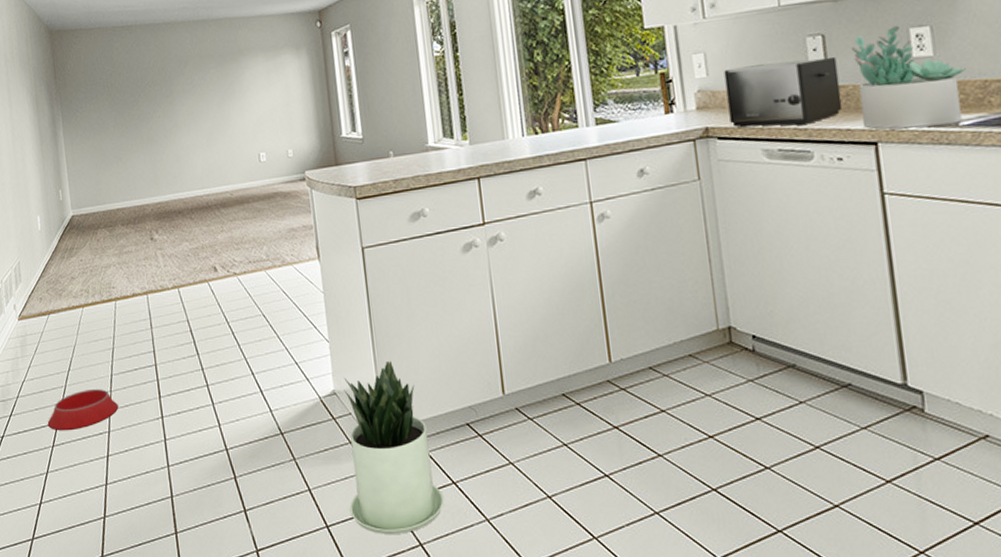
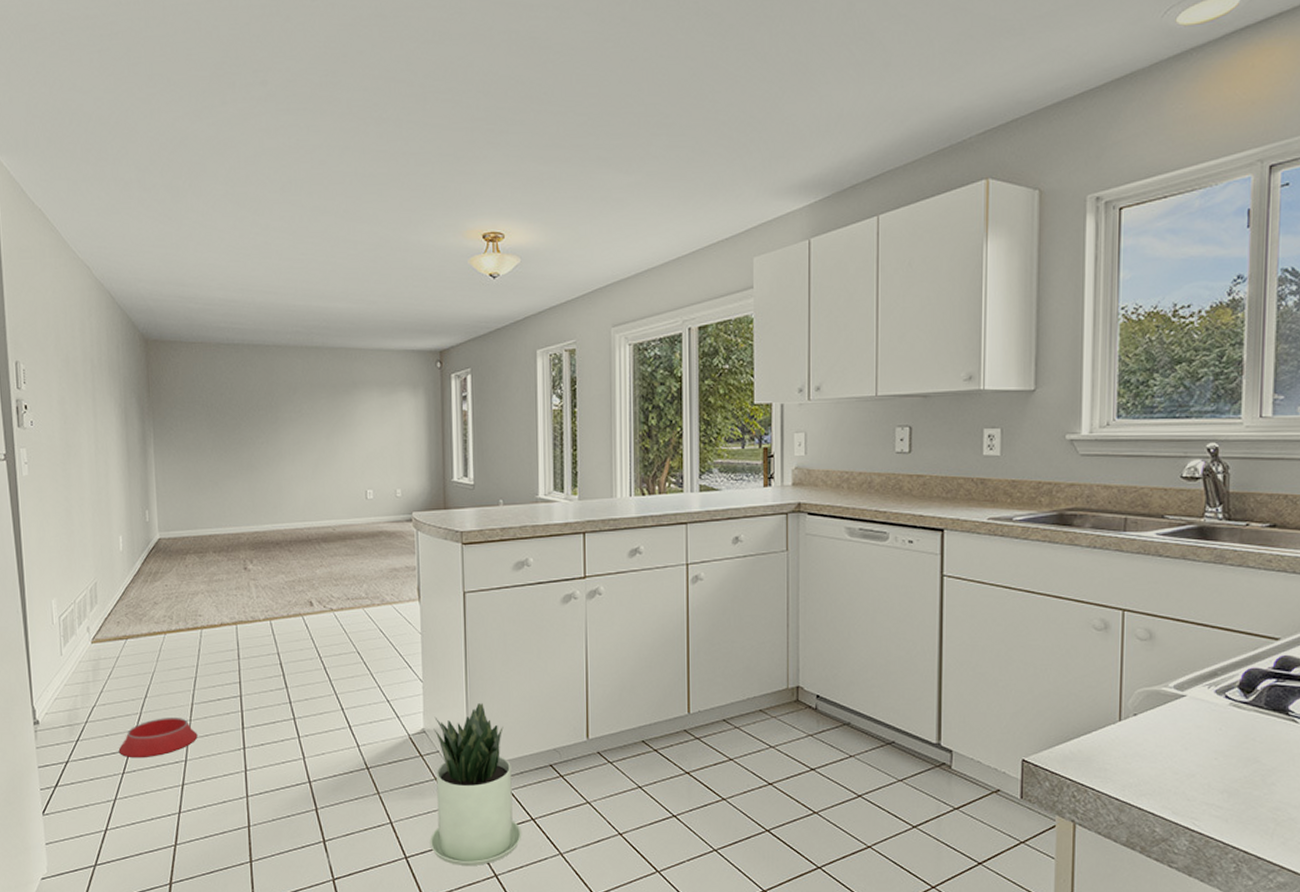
toaster: present [724,56,843,128] -> none [821,447,919,508]
succulent plant: present [851,25,966,129] -> none [932,425,1025,519]

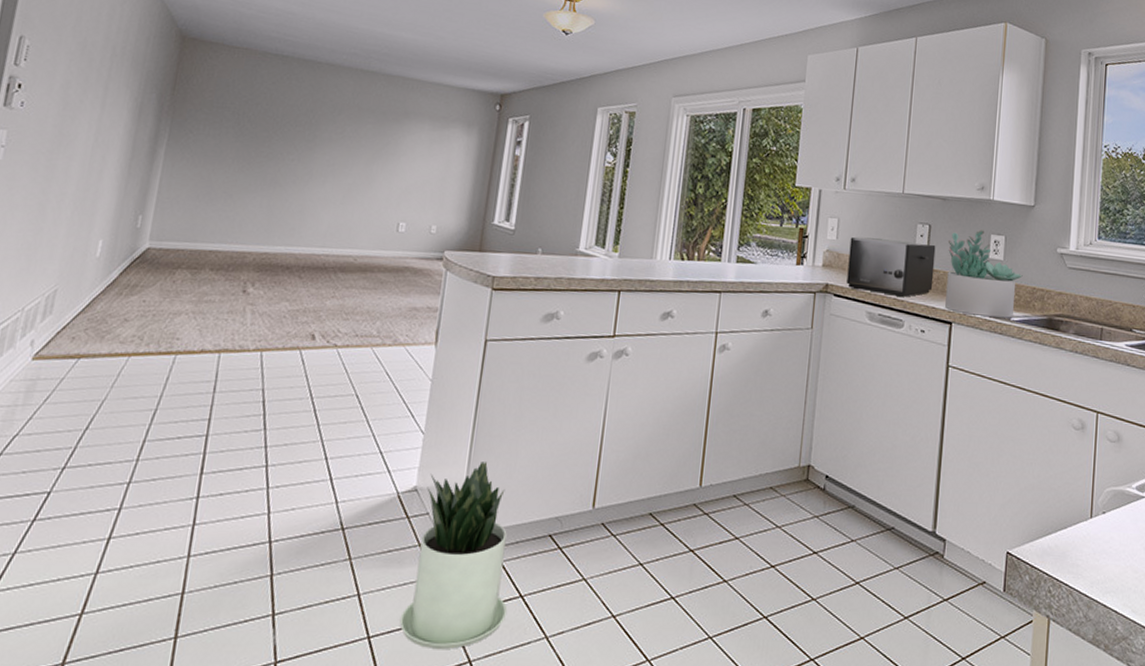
pet bowl: present [118,718,198,757] -> none [34,455,143,502]
toaster: none [821,447,919,508] -> present [846,237,936,297]
succulent plant: none [932,425,1025,519] -> present [945,229,1023,318]

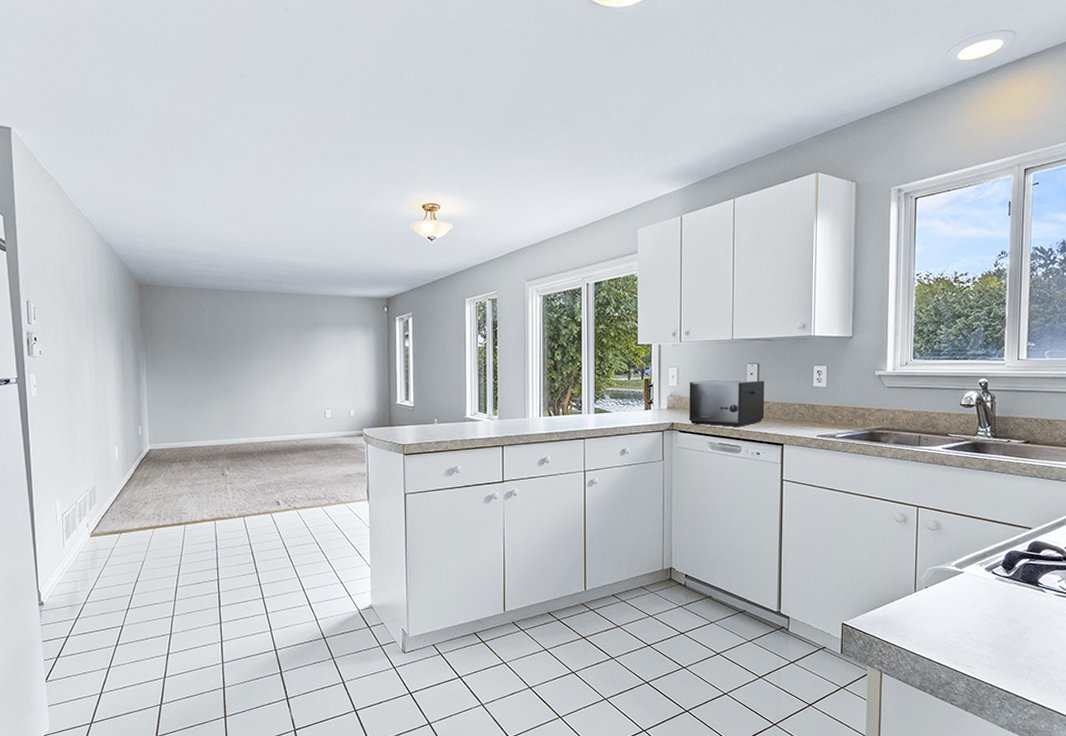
planter: present [399,462,507,649] -> none [375,584,450,716]
succulent plant: present [945,229,1023,318] -> none [775,363,845,436]

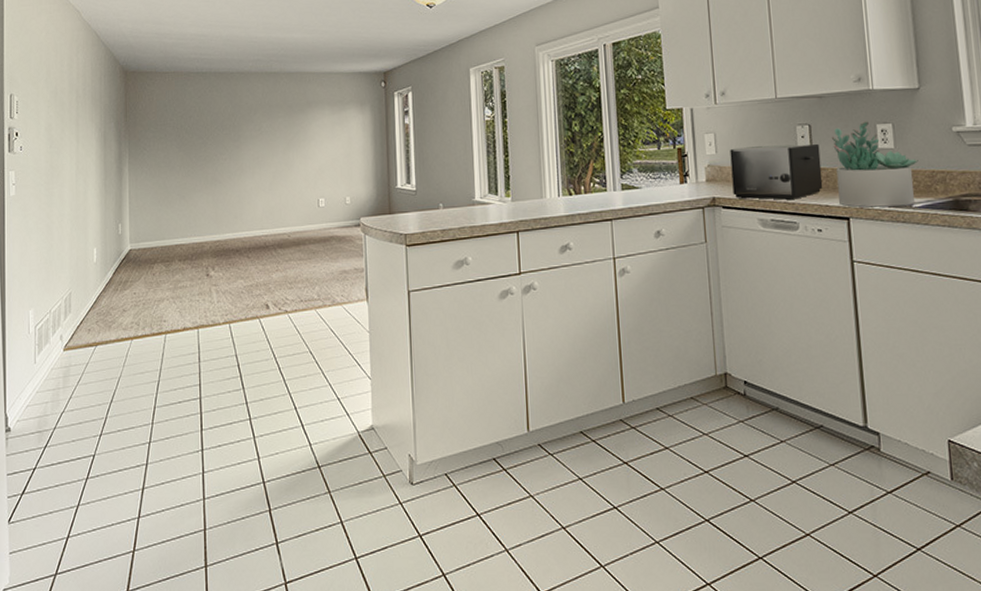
succulent plant: none [775,363,845,436] -> present [831,121,918,208]

